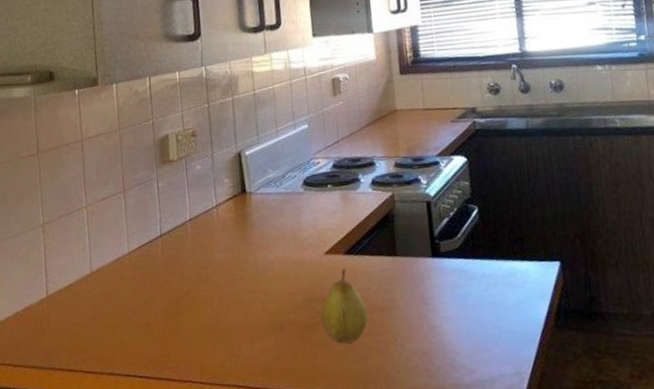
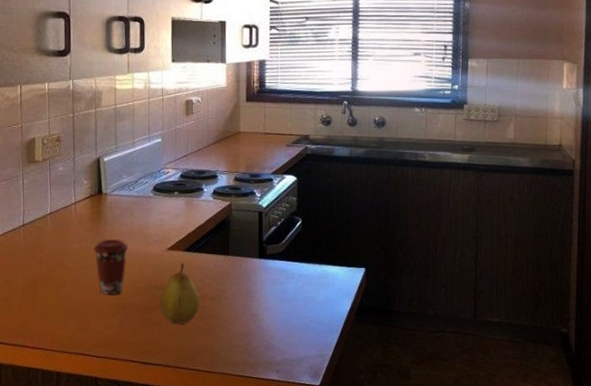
coffee cup: none [241,245,281,312] -> present [94,239,129,295]

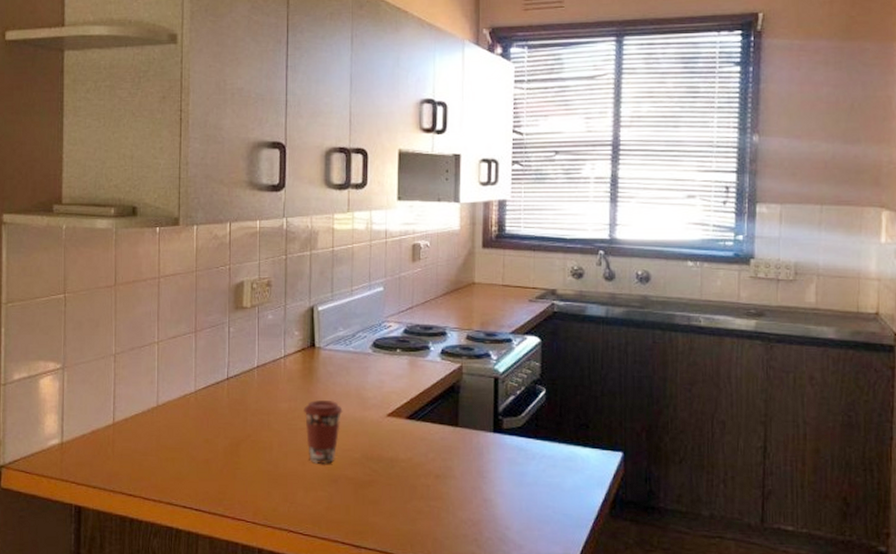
fruit: present [159,263,200,324] -> none [376,432,423,503]

